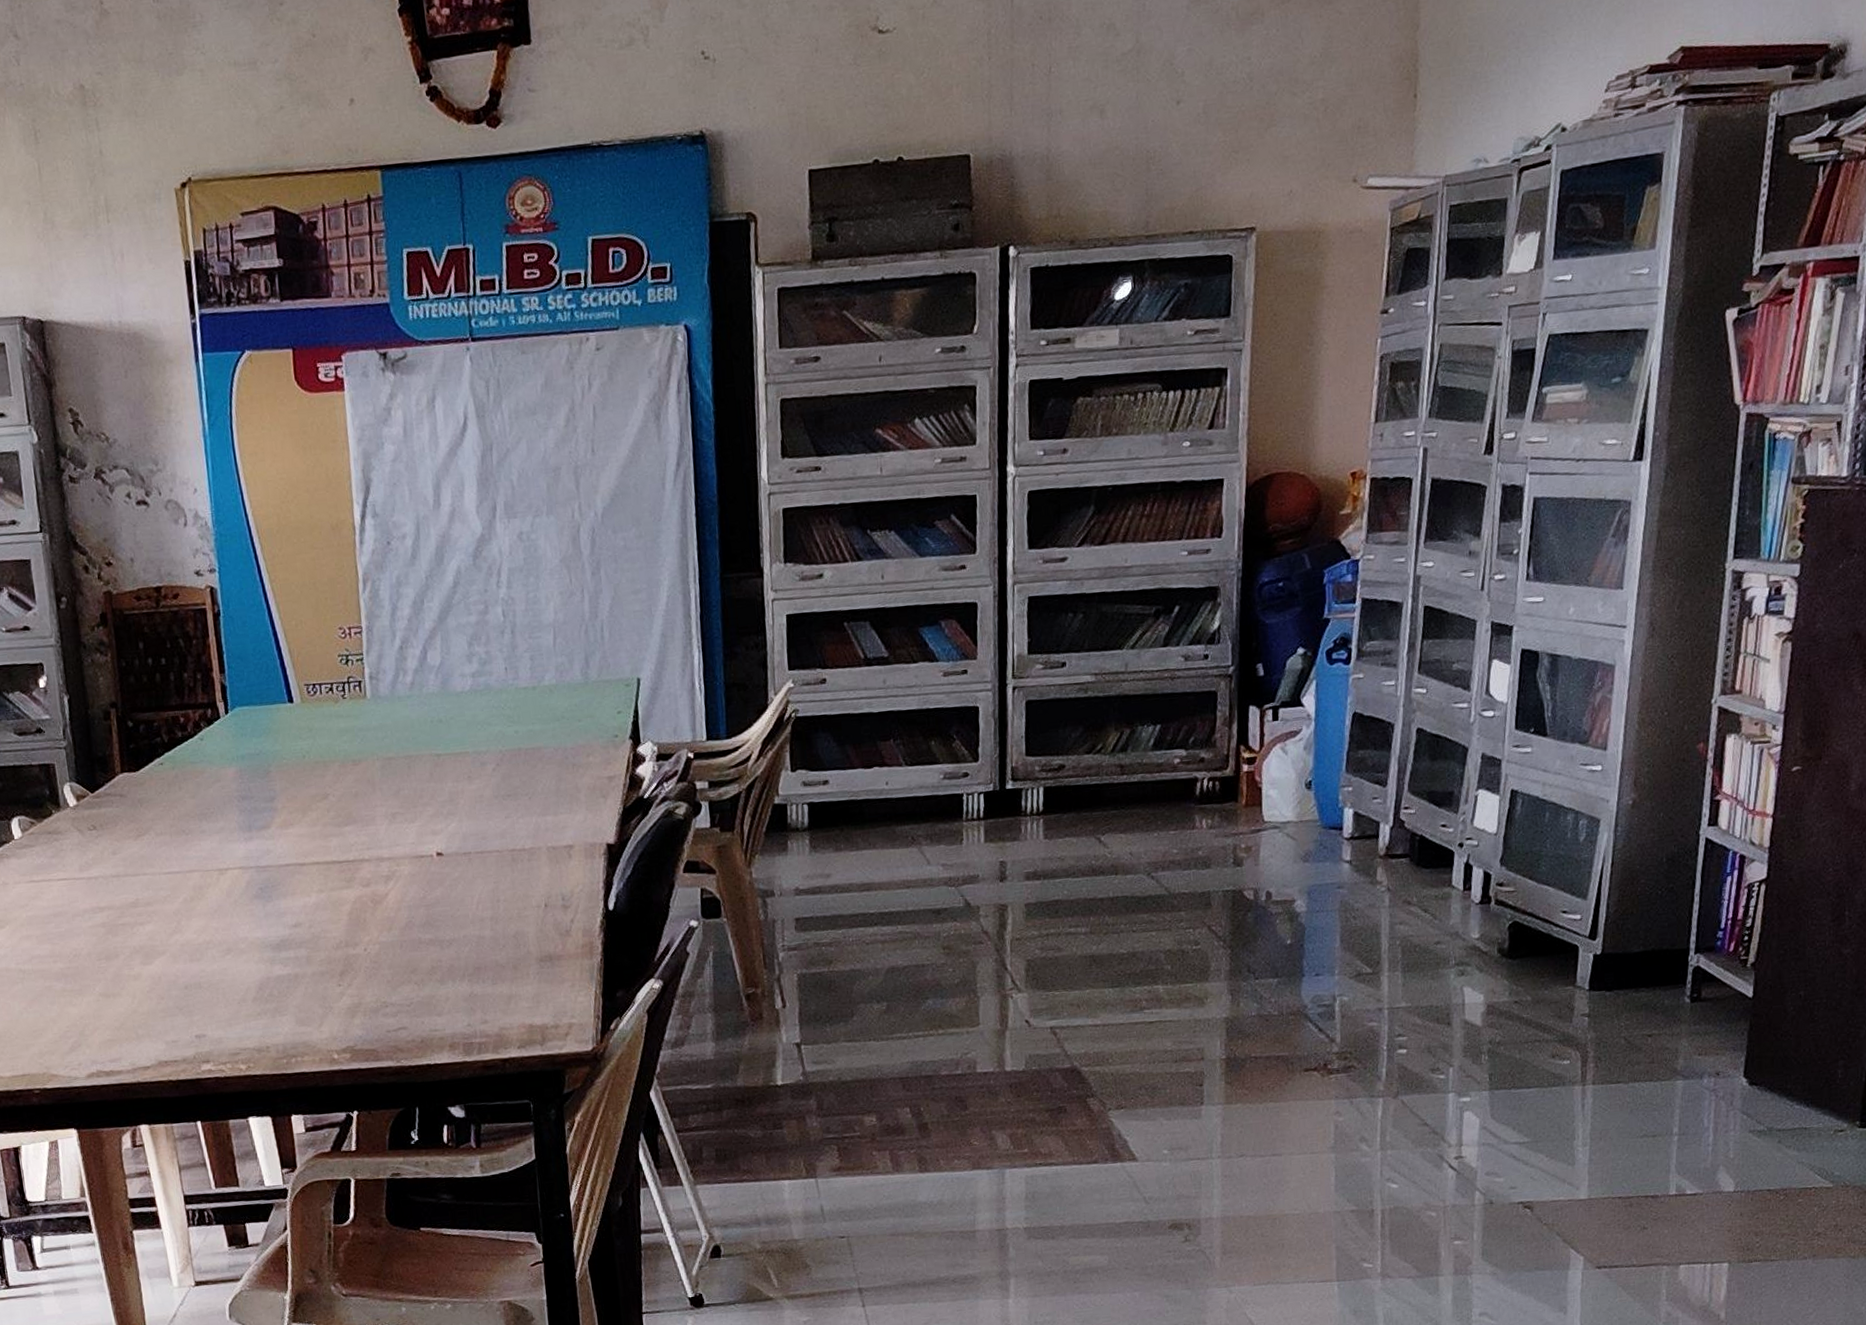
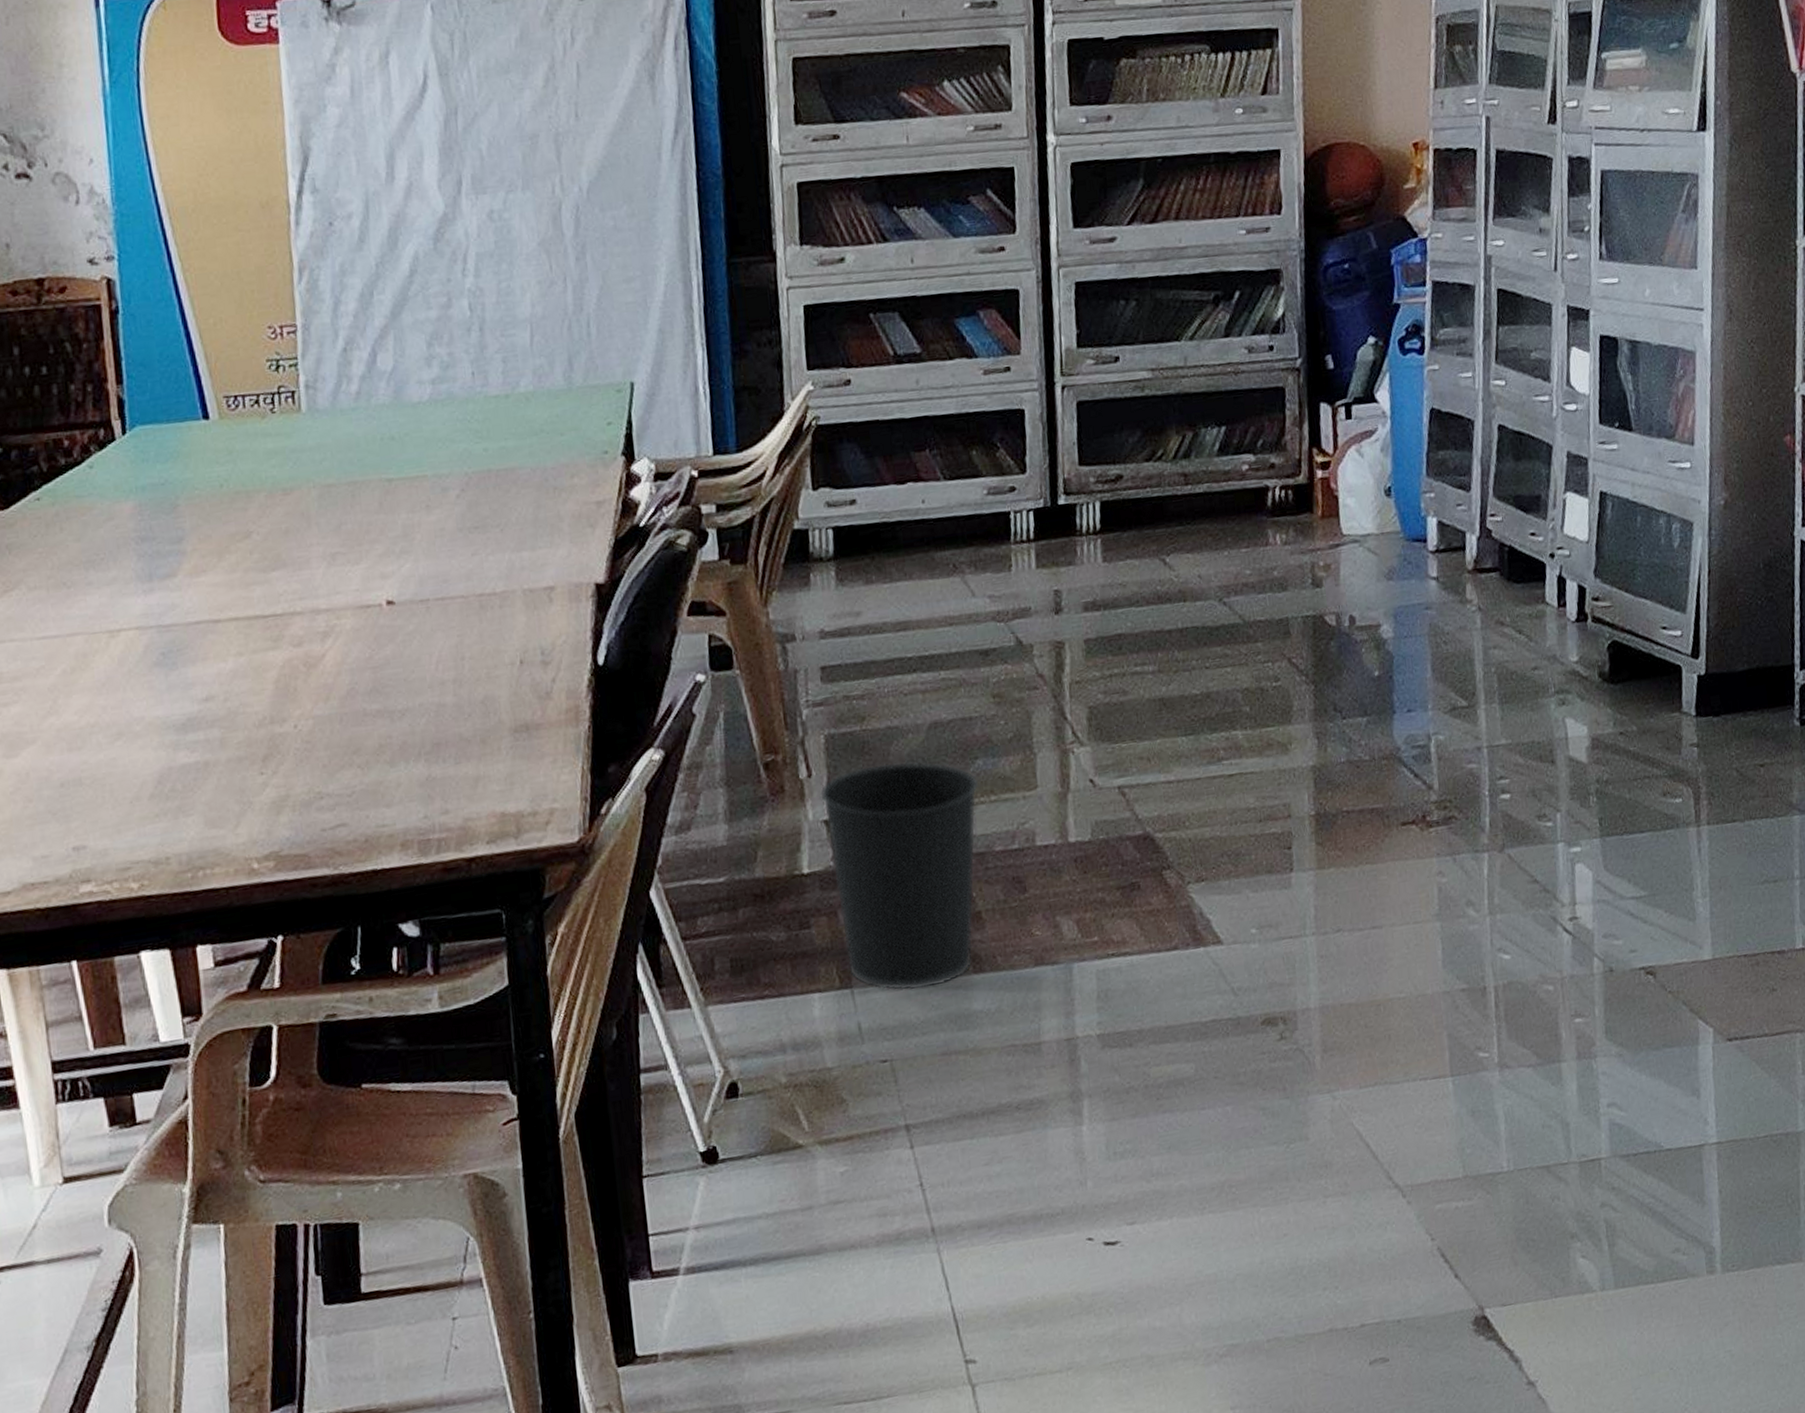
wastebasket: none [792,998,929,1183] -> present [819,761,979,991]

